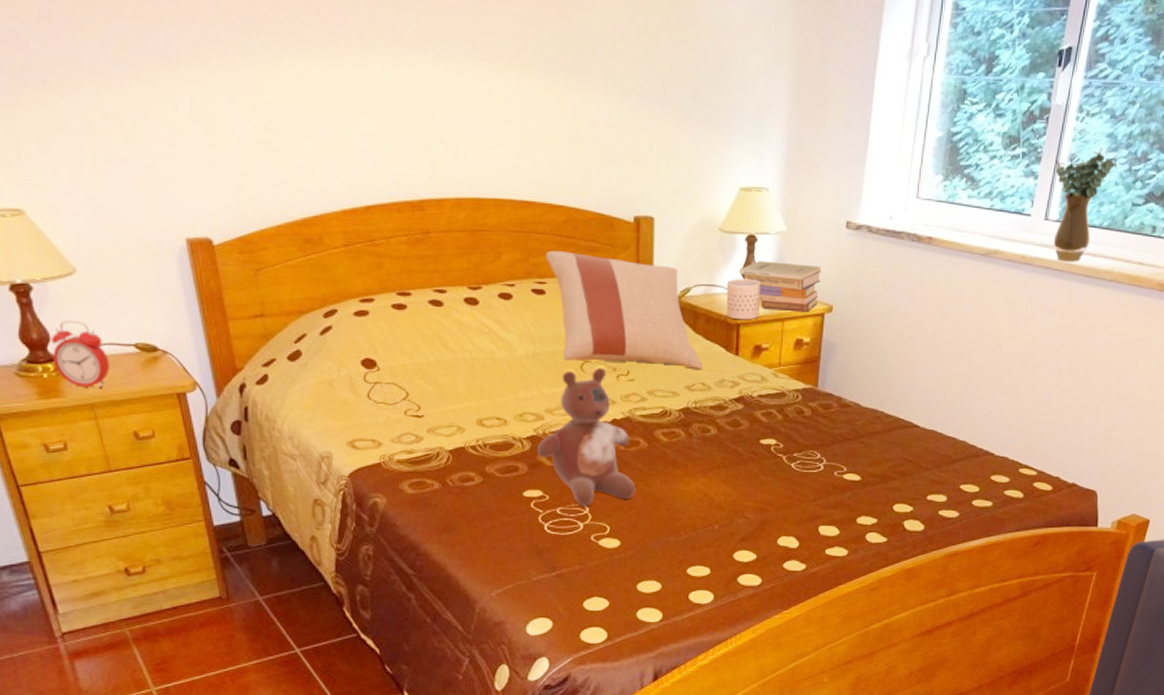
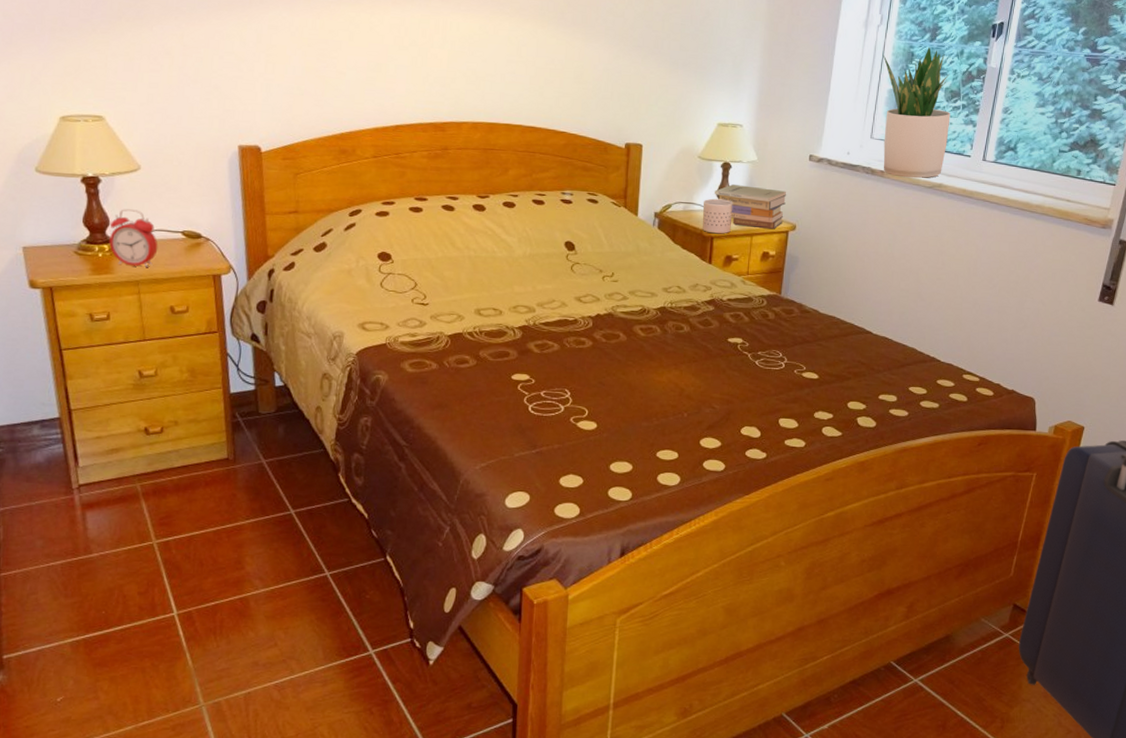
stuffed bear: present [536,367,636,507] -> none [526,268,614,391]
pillow: present [545,251,703,370] -> none [546,169,679,275]
planter: none [931,82,1009,245] -> present [883,47,951,179]
vase: present [1053,147,1118,262] -> none [990,103,1046,197]

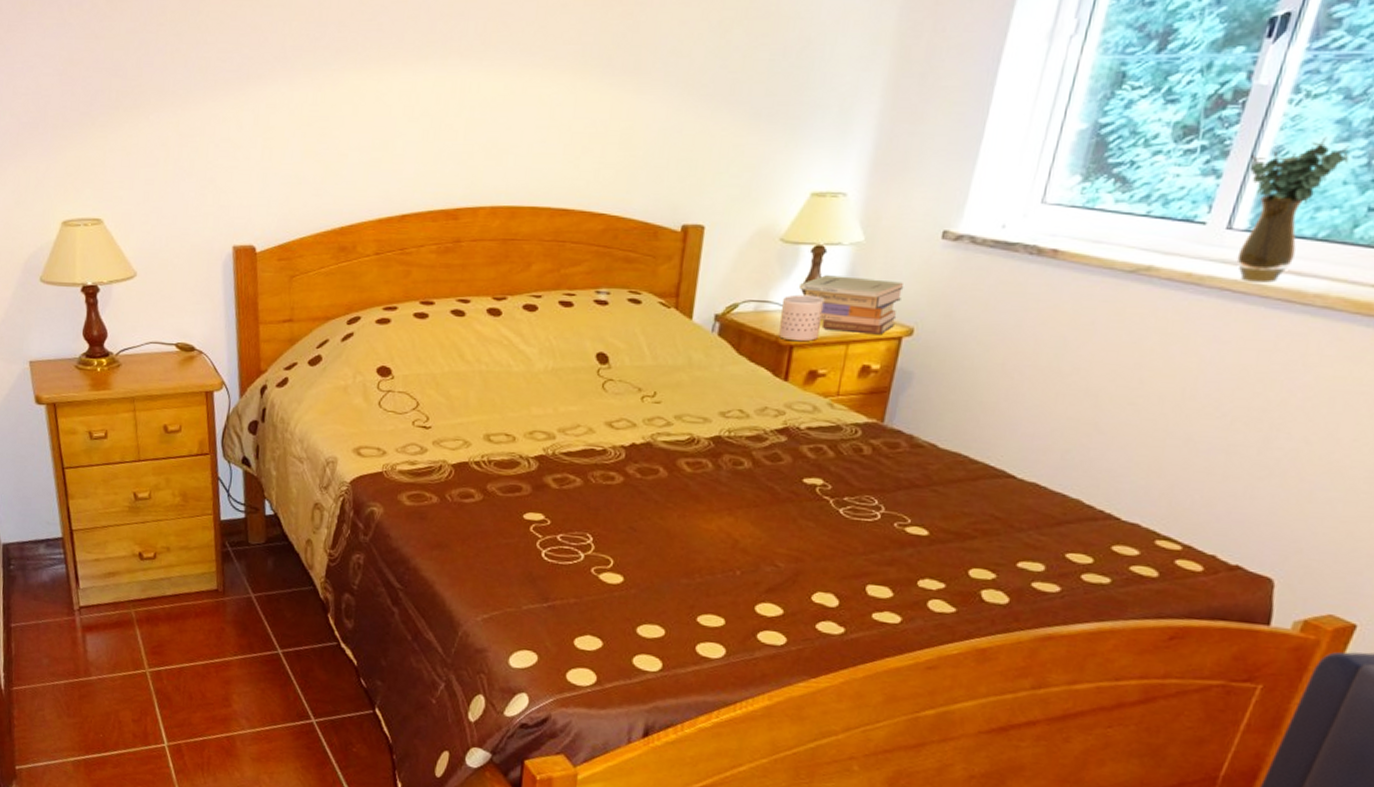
alarm clock: present [109,209,158,267] -> none [107,320,153,383]
planter: present [883,47,951,179] -> none [1057,61,1184,259]
vase: none [990,103,1046,197] -> present [1236,136,1350,283]

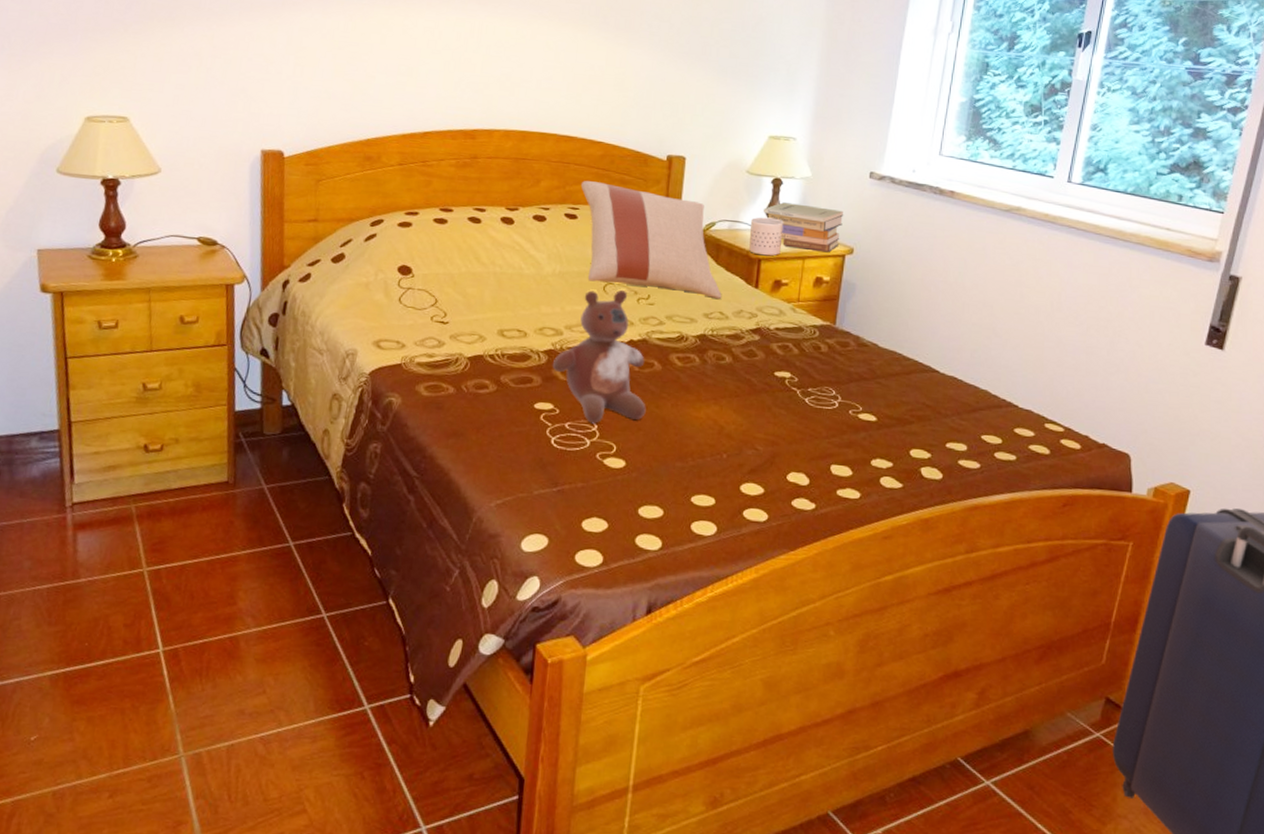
stuffed bear: none [543,386,649,536] -> present [552,289,646,424]
pillow: none [578,261,743,396] -> present [580,181,722,300]
vase: present [1236,136,1350,283] -> none [1077,120,1141,224]

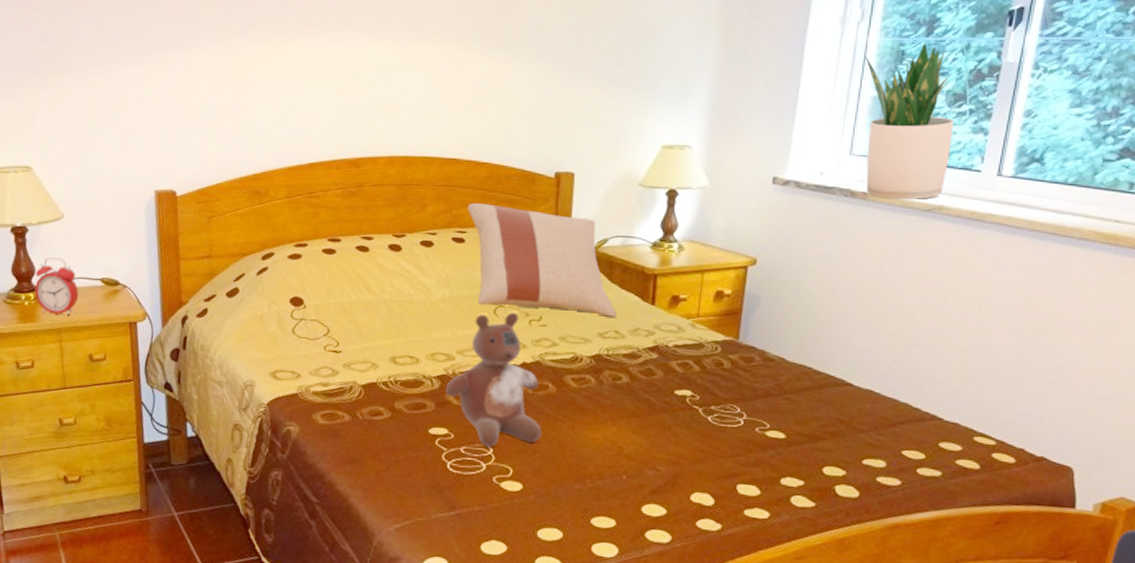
alarm clock: none [123,213,173,274] -> present [34,257,79,315]
mug: present [749,217,784,256] -> none [644,231,680,271]
books: present [762,202,844,253] -> none [657,214,746,265]
planter: none [953,57,1031,201] -> present [865,43,954,200]

